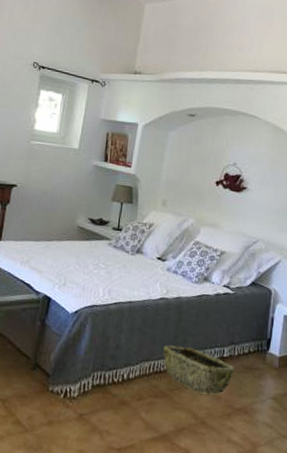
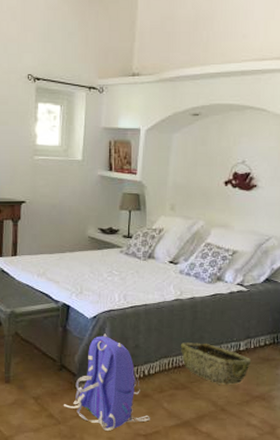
backpack: none [32,331,126,442] -> present [63,333,150,431]

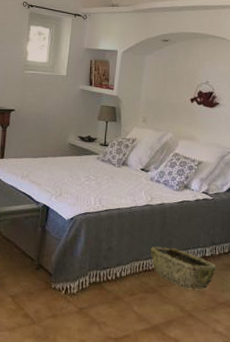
backpack: present [63,333,150,431] -> none [38,235,121,333]

